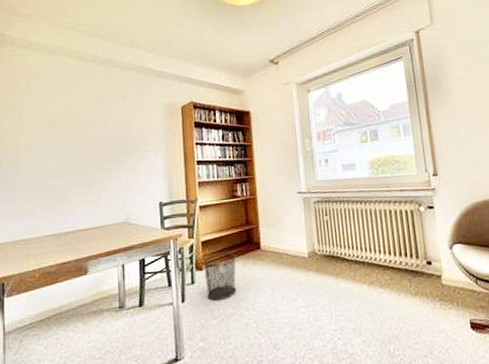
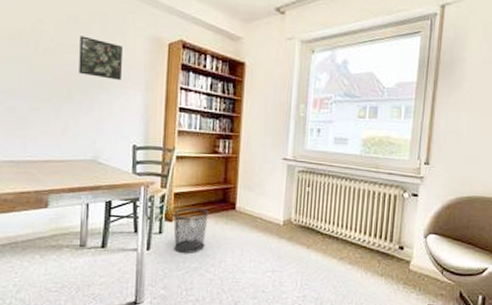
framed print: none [106,113,143,147] -> present [79,36,122,80]

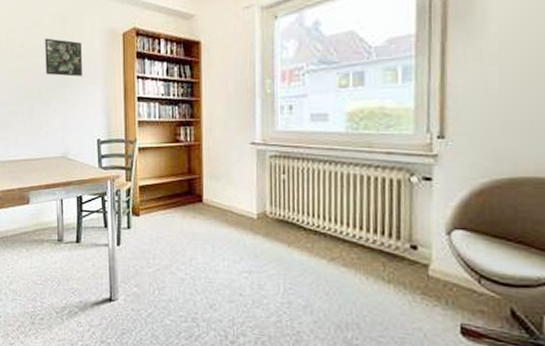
waste bin: present [173,207,210,254] -> none [139,200,176,251]

